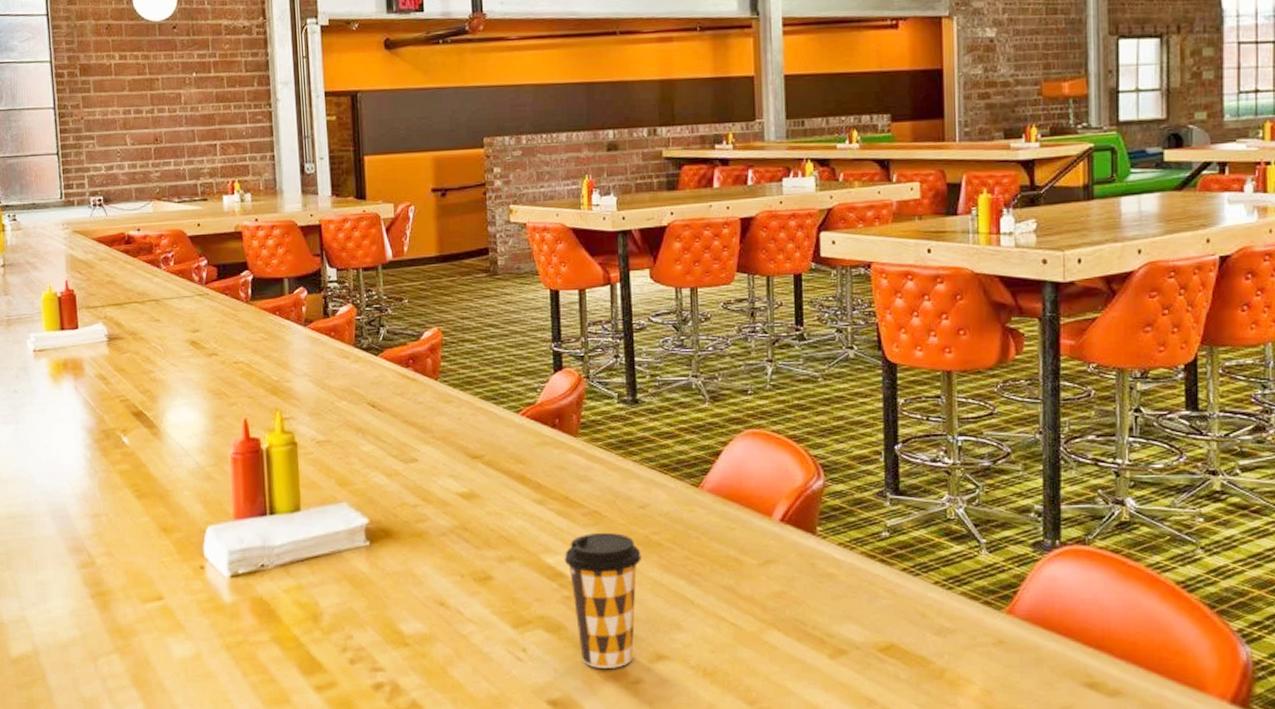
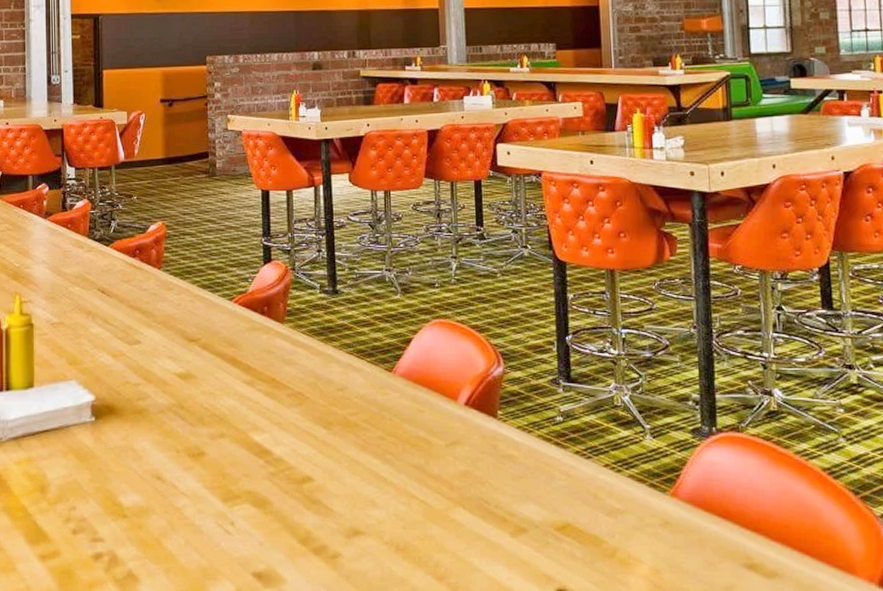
coffee cup: present [565,532,642,668] -> none [271,412,340,542]

